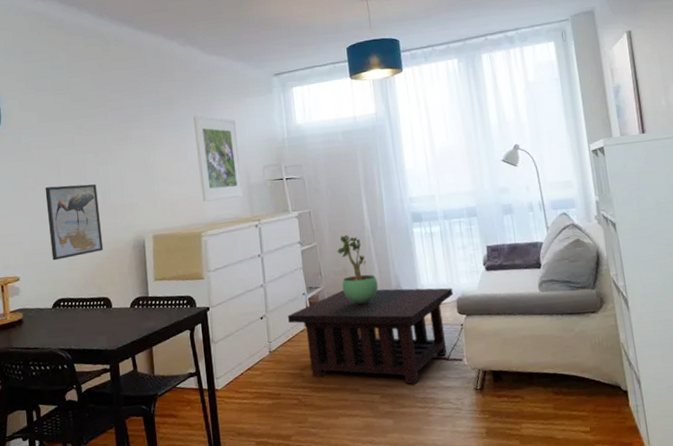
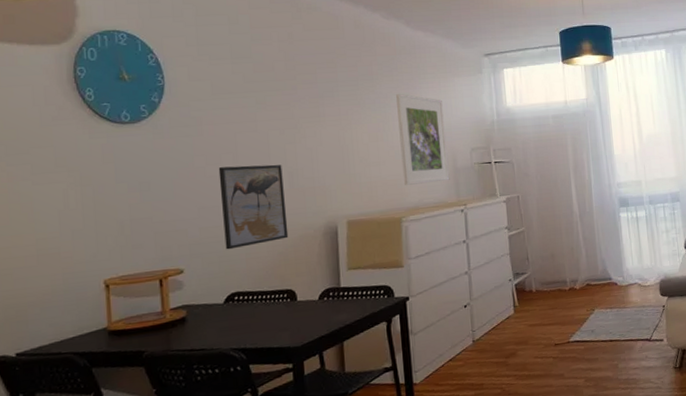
coffee table: present [287,288,454,385] -> none [492,270,657,367]
potted plant: present [337,235,378,304] -> none [545,219,585,289]

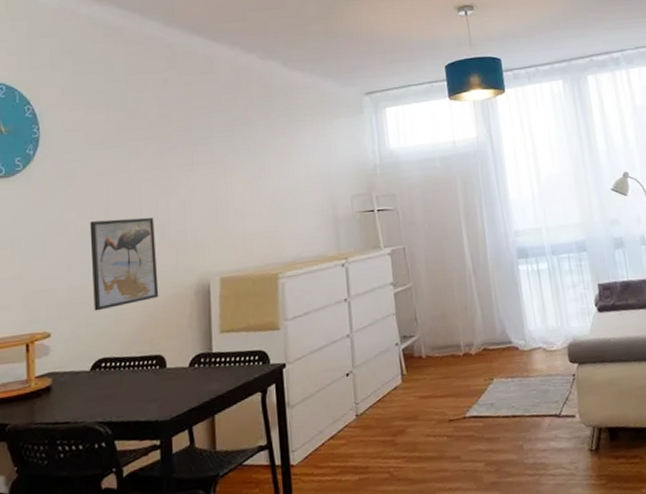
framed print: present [396,93,450,185] -> none [272,137,330,238]

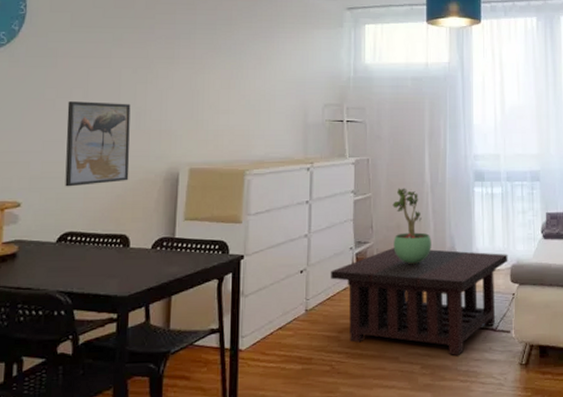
coffee table: none [377,332,564,448] -> present [330,248,508,355]
potted plant: none [435,274,481,355] -> present [392,188,431,264]

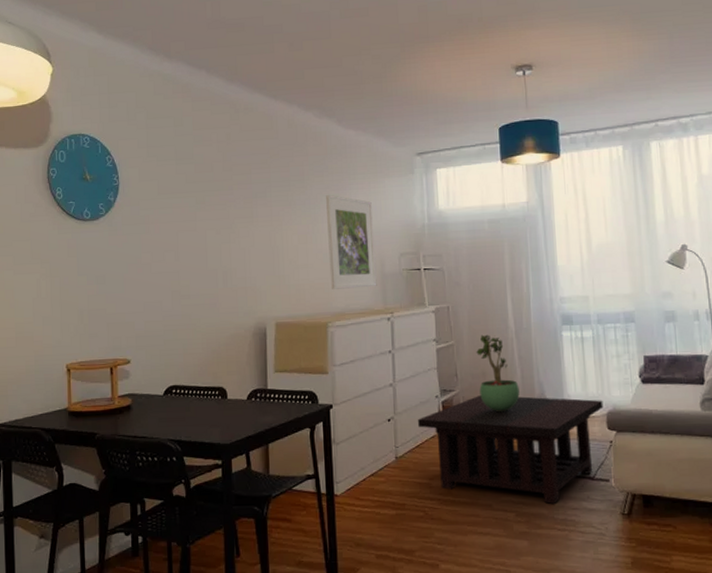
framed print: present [65,101,131,187] -> none [162,263,222,344]
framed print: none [251,40,300,137] -> present [326,194,377,289]

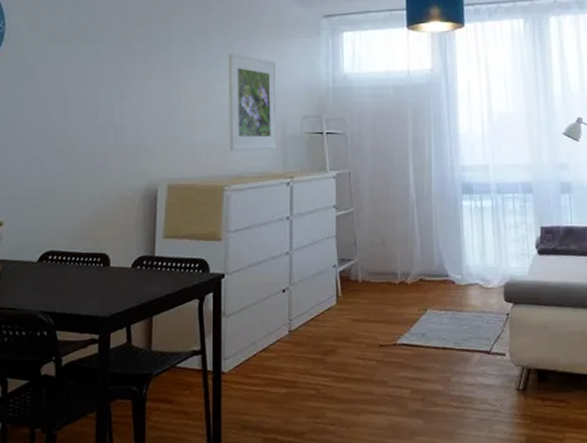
coffee table: present [417,395,604,504] -> none [313,265,501,380]
potted plant: present [476,334,520,411] -> none [376,202,419,282]

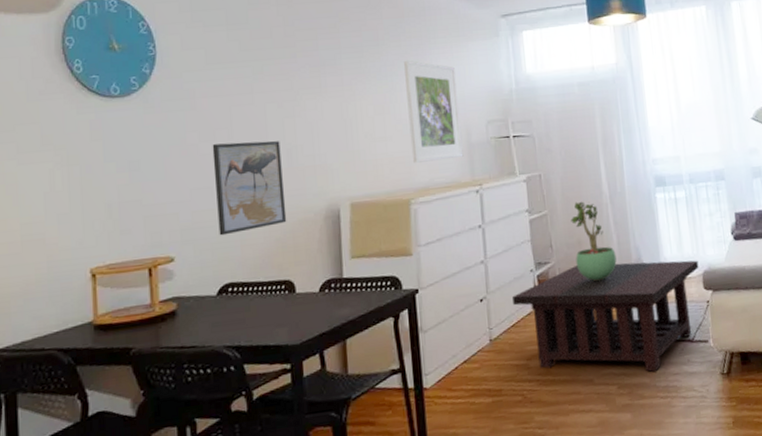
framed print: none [45,118,108,206] -> present [212,140,287,236]
coffee table: none [313,265,501,380] -> present [511,260,699,372]
potted plant: none [376,202,419,282] -> present [571,201,617,281]

